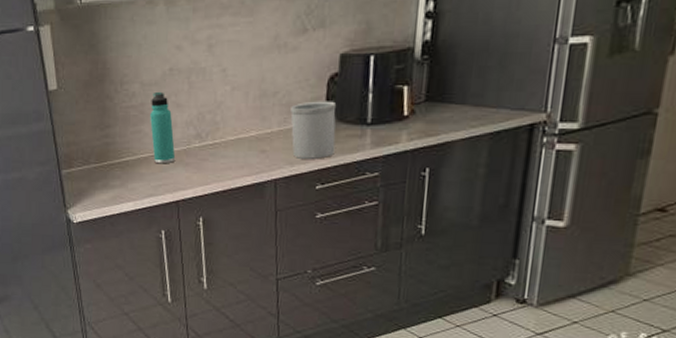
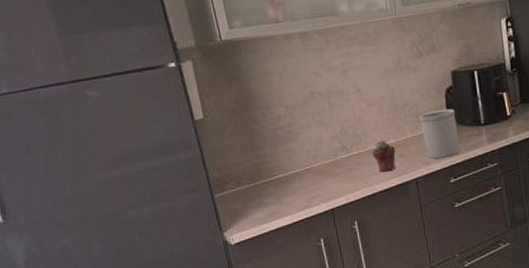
thermos bottle: present [150,91,176,164] -> none [296,112,326,178]
potted succulent: none [229,131,256,168] -> present [372,140,396,172]

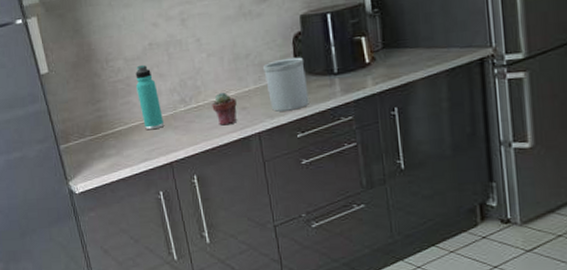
thermos bottle: none [296,112,326,178] -> present [135,64,165,130]

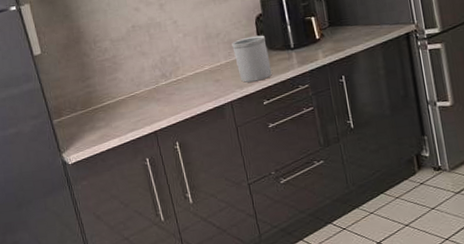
thermos bottle: present [135,64,165,130] -> none [121,44,148,103]
potted succulent: present [212,92,237,126] -> none [189,67,211,97]

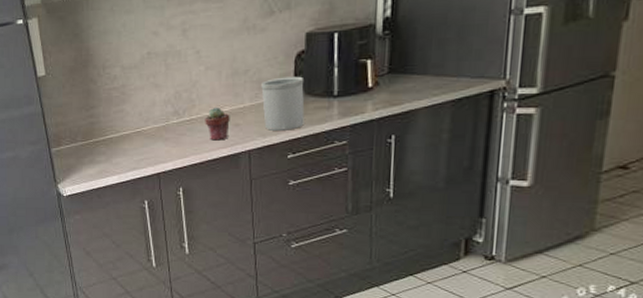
potted succulent: none [189,67,211,97] -> present [205,107,230,141]

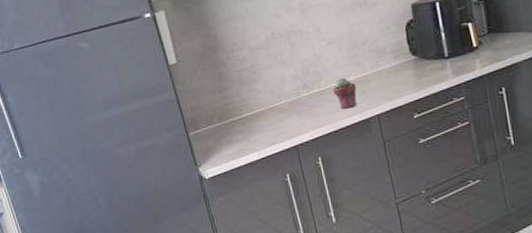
utensil holder: present [261,76,305,131] -> none [379,42,424,94]

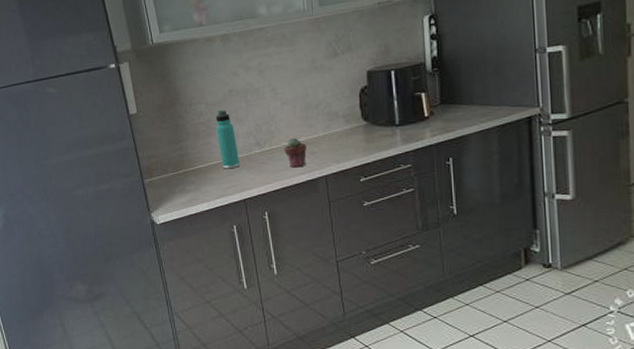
thermos bottle: none [260,53,289,116] -> present [216,109,240,169]

